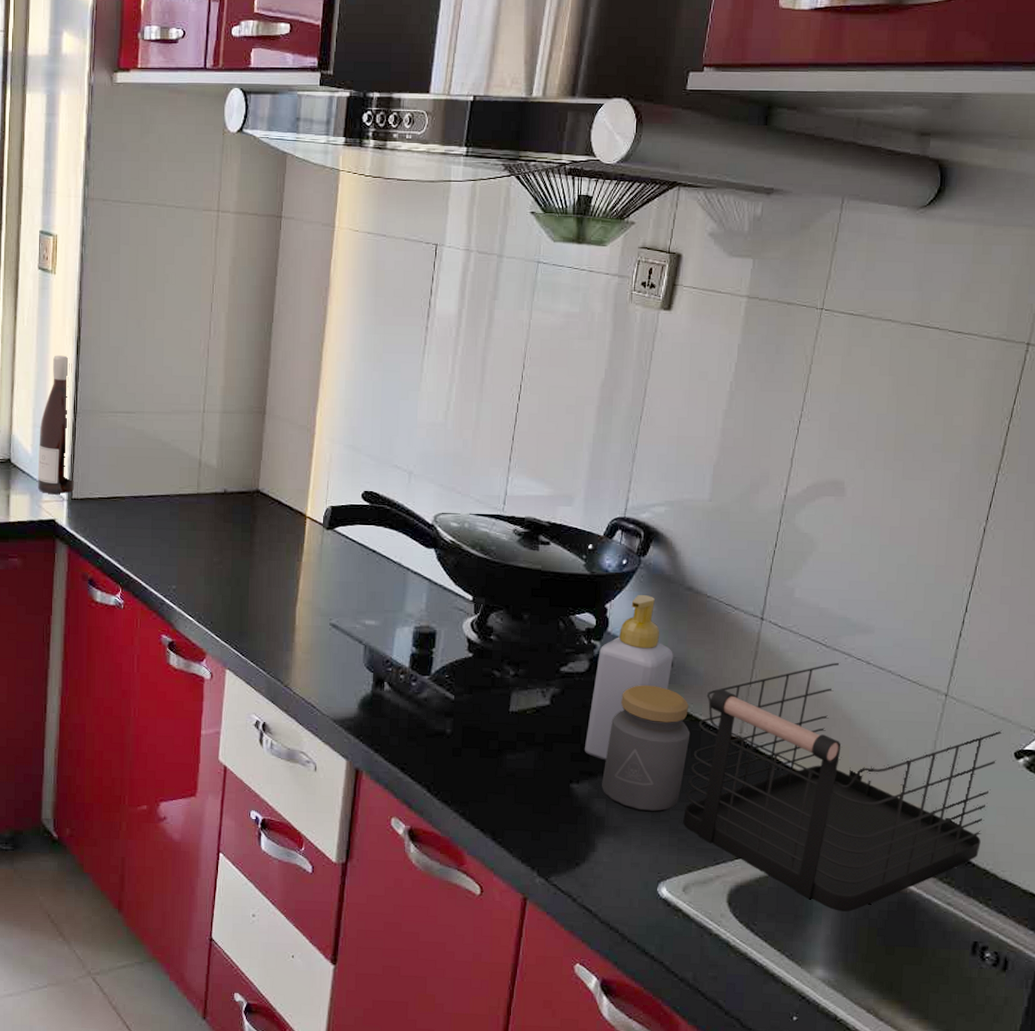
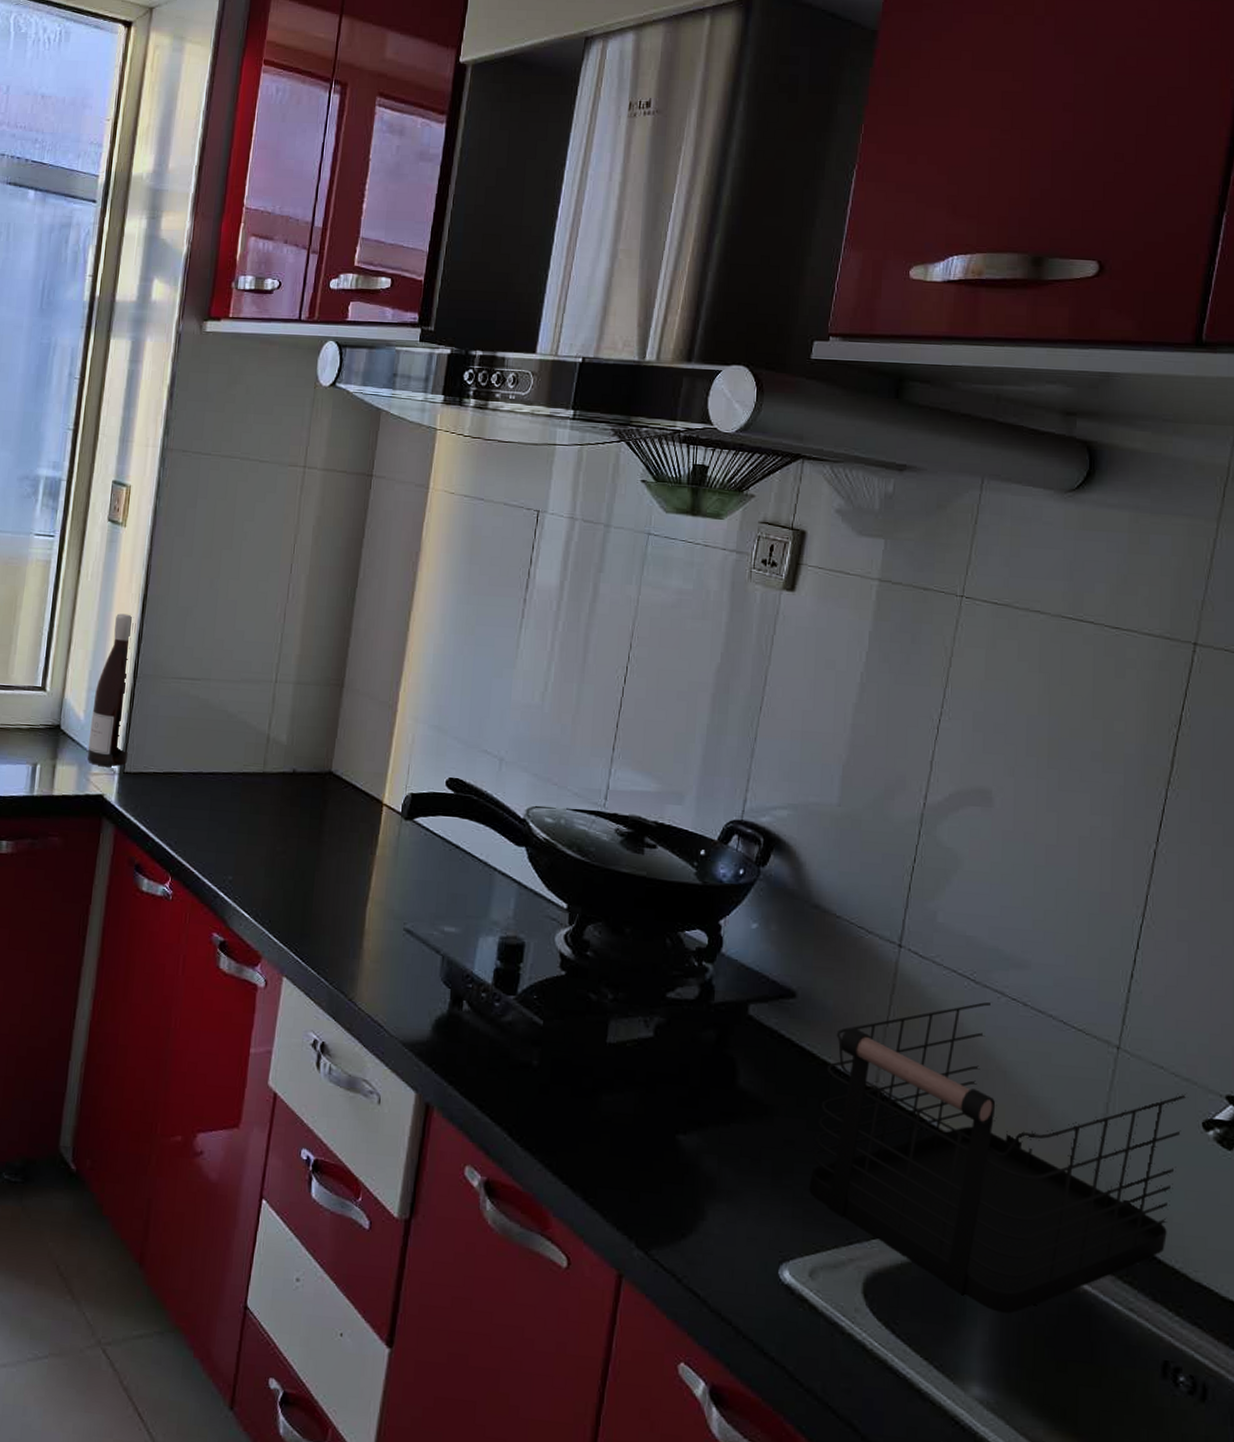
soap bottle: present [585,594,673,761] -> none [694,910,797,1108]
jar: present [602,685,691,813] -> none [713,1018,818,1176]

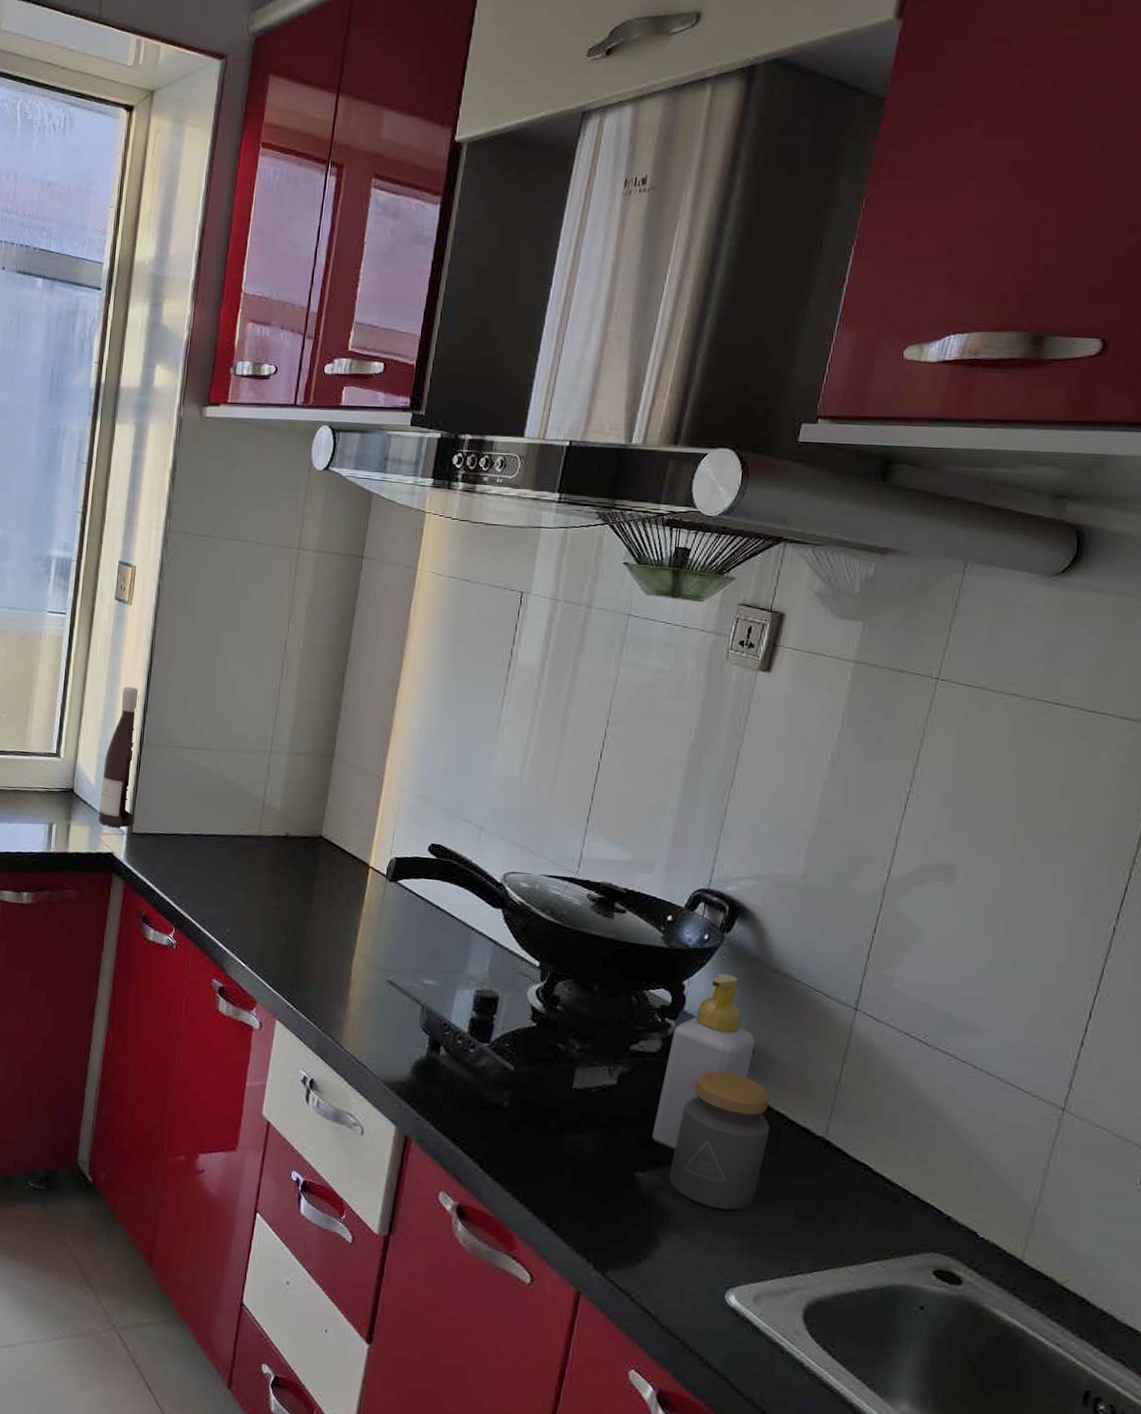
soap bottle: none [694,910,797,1108] -> present [652,973,755,1150]
jar: none [713,1018,818,1176] -> present [669,1071,771,1212]
dish rack: present [809,1001,1189,1314] -> none [757,1063,1129,1343]

